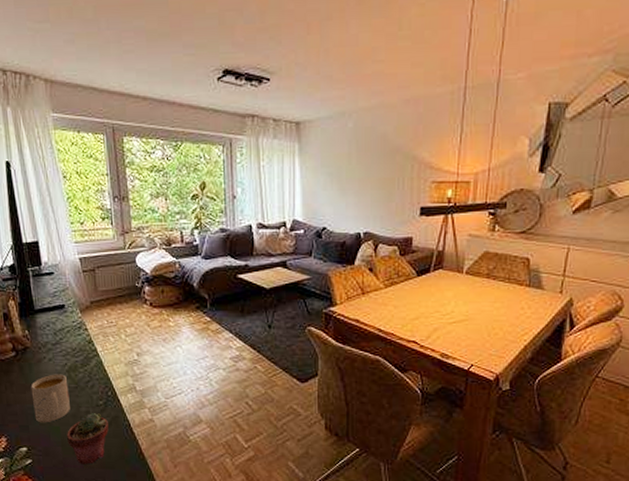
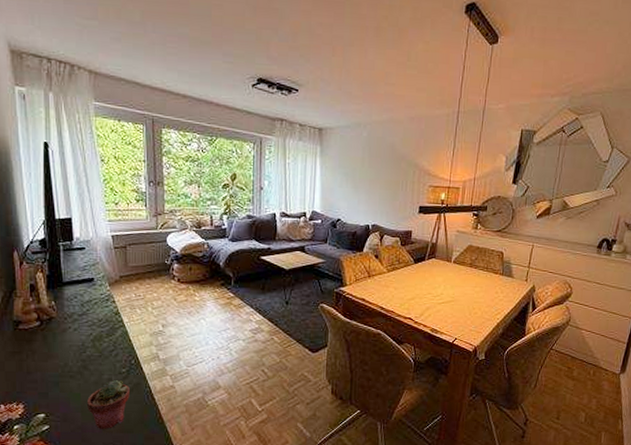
mug: present [30,374,70,423] -> none [53,343,92,390]

